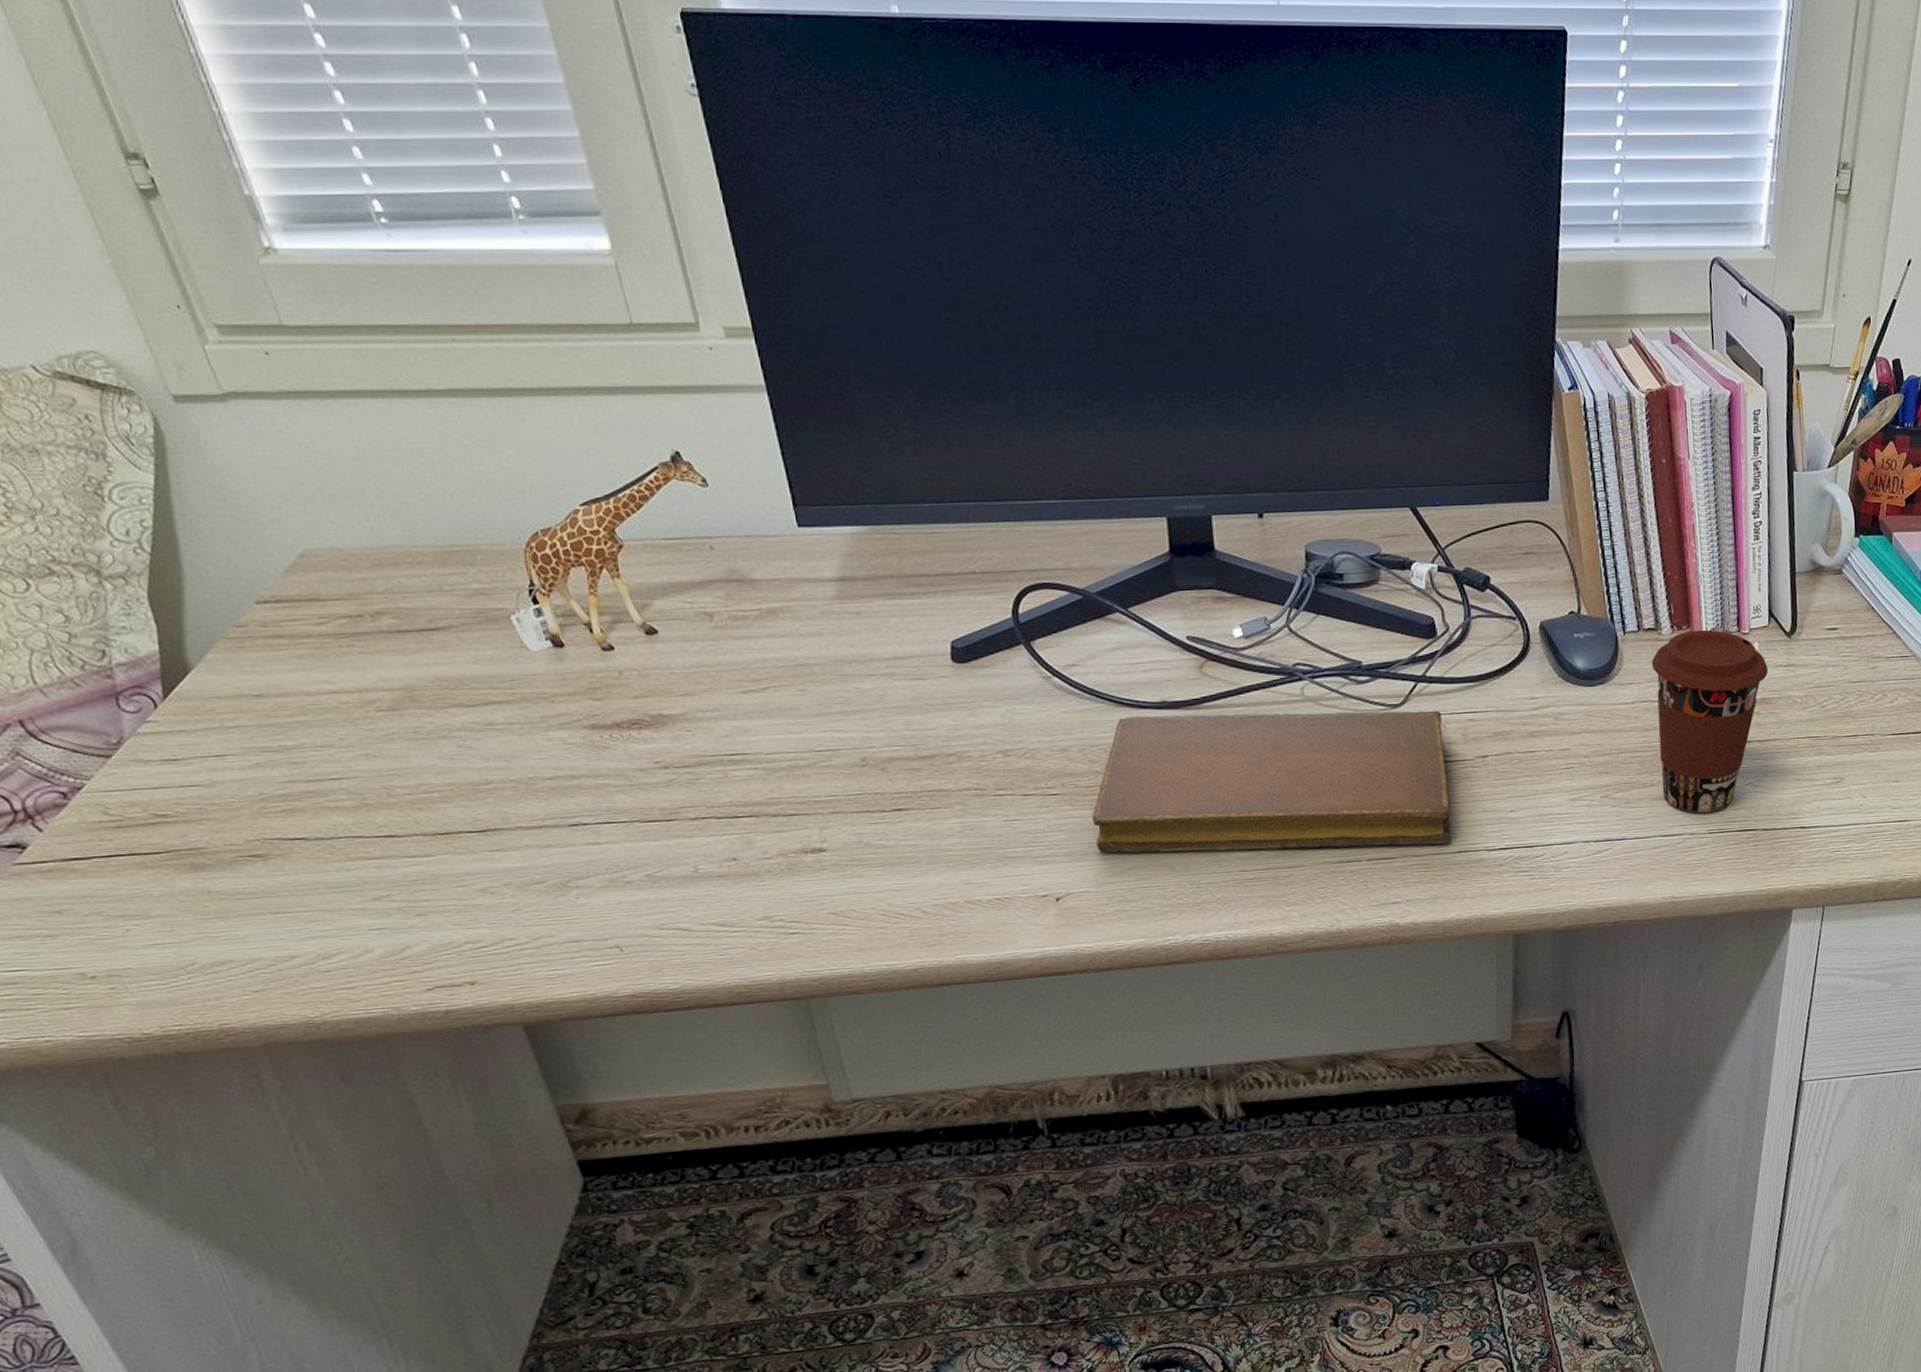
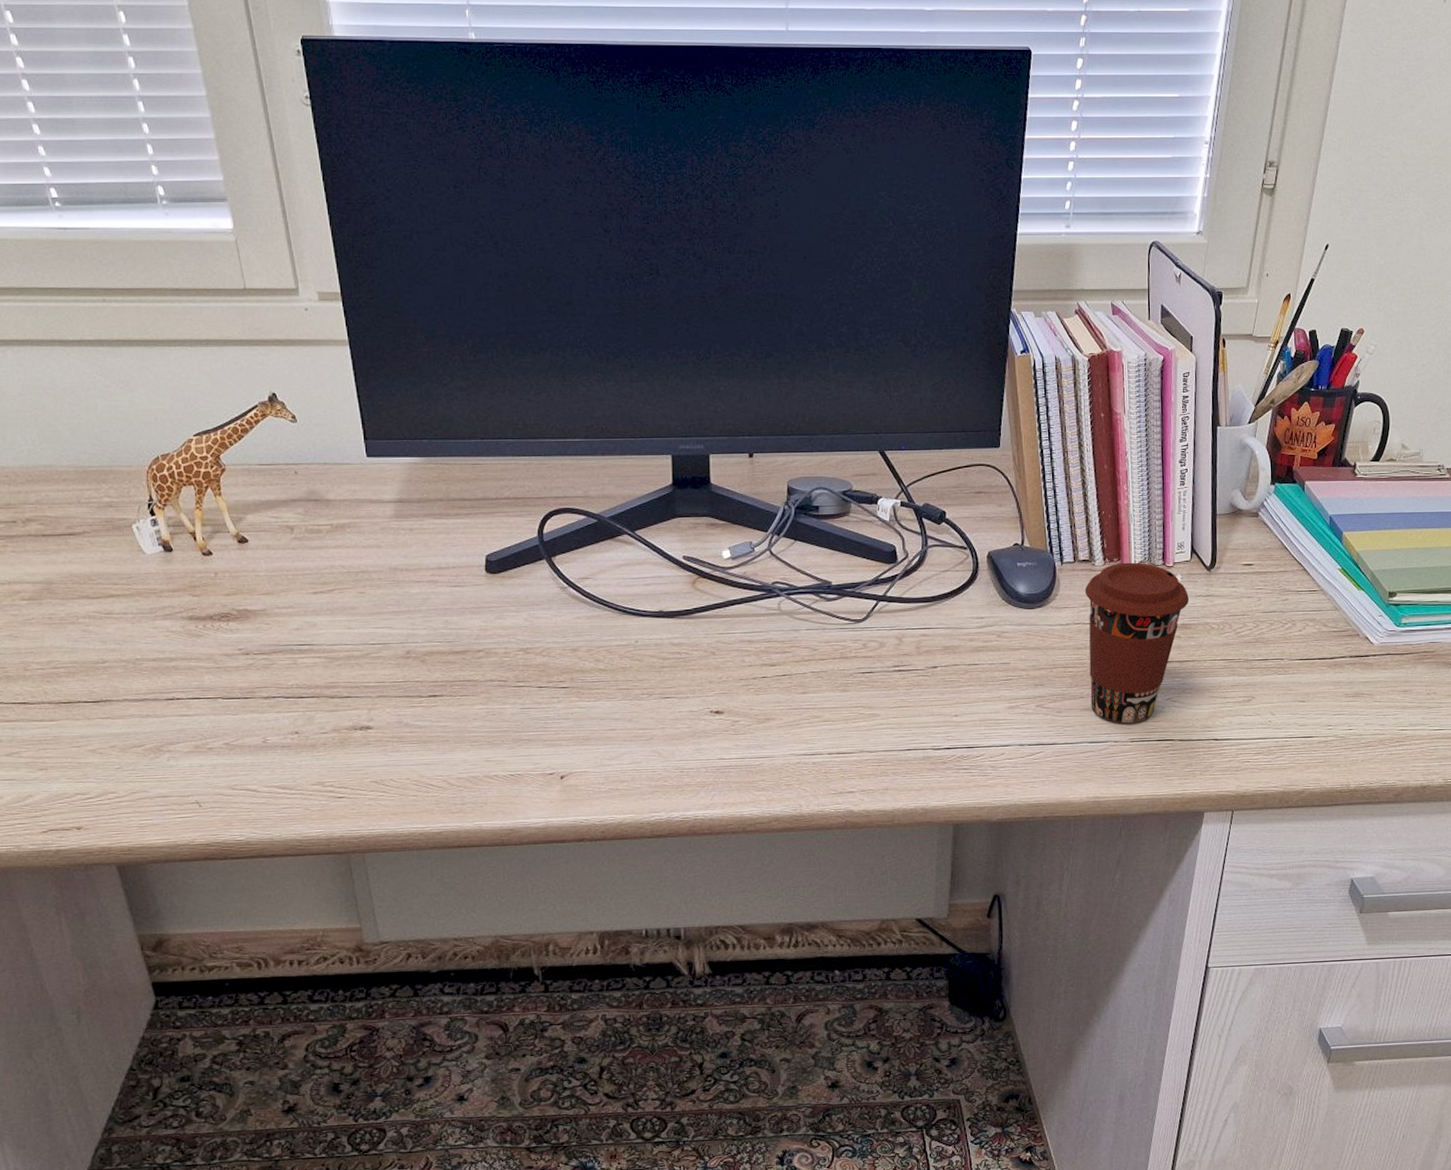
notebook: present [1092,710,1451,853] -> none [595,623,902,742]

